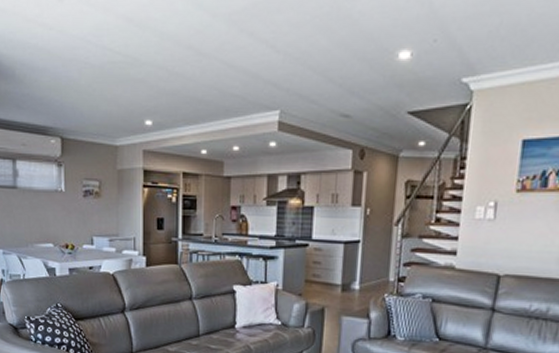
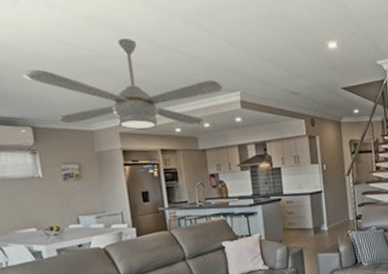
ceiling fan: none [58,42,260,148] -> present [21,37,223,130]

